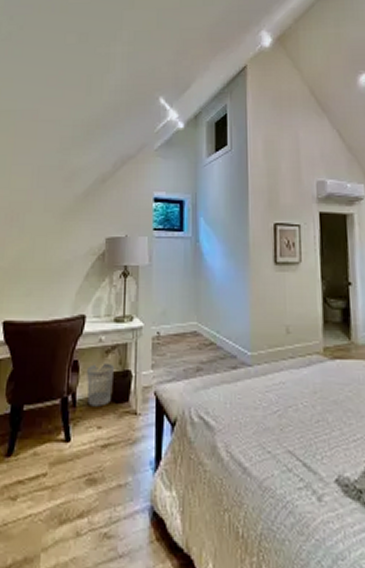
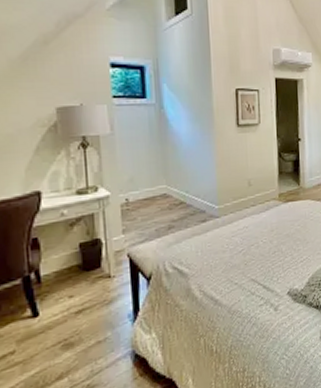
wastebasket: present [86,362,115,407] -> none [50,235,83,279]

